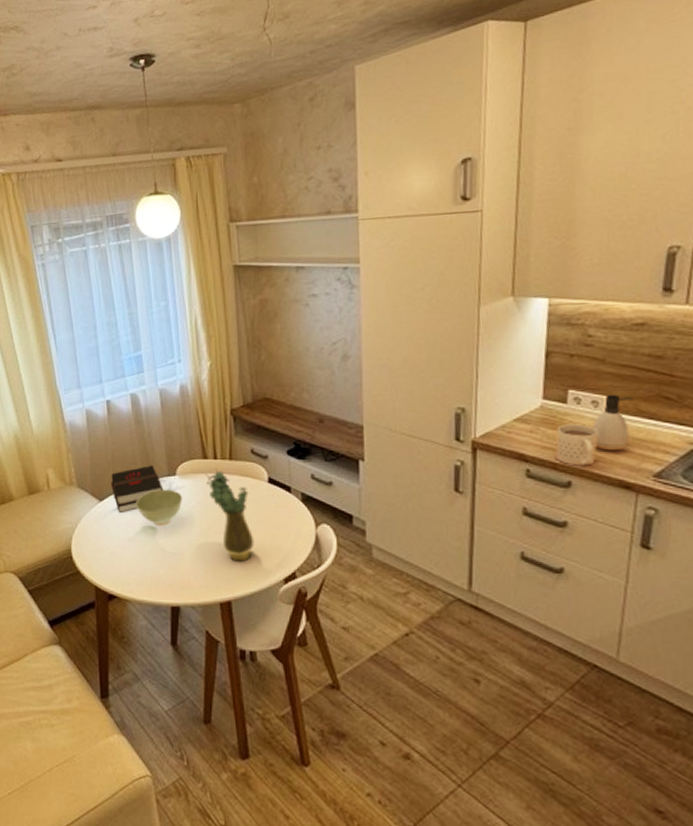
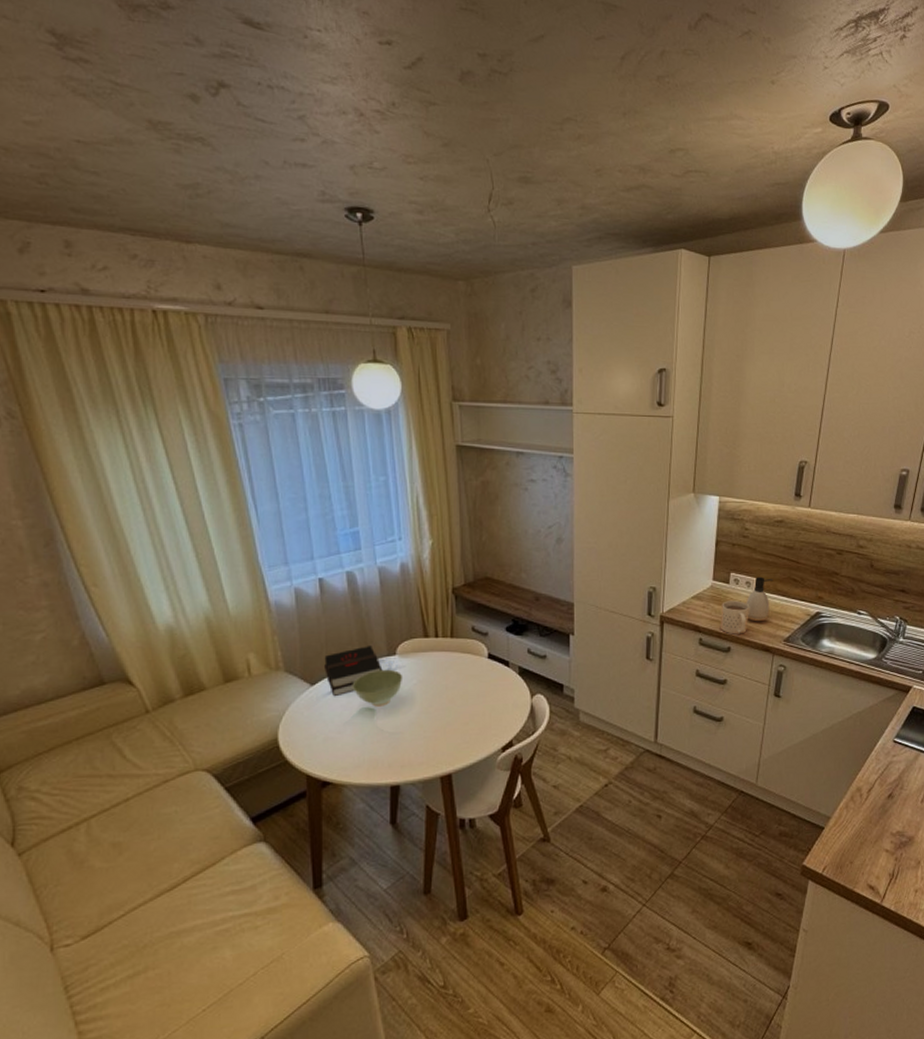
vase: present [205,468,255,562] -> none [426,646,474,736]

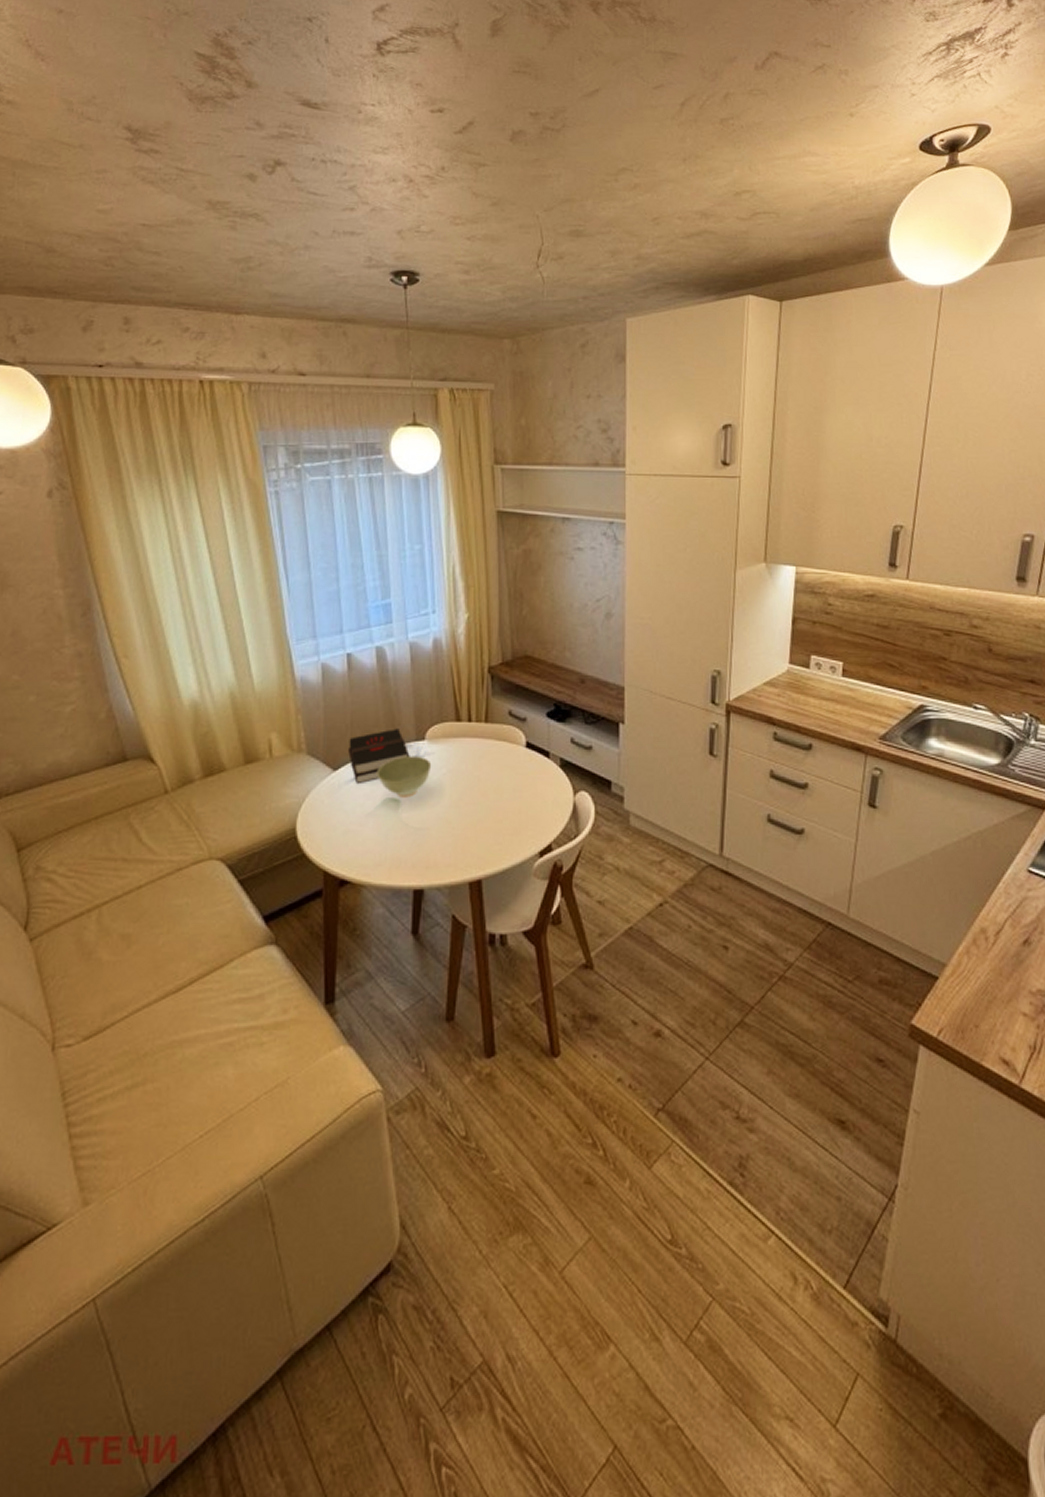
mug: present [720,600,750,635] -> none [798,688,836,729]
soap dispenser: present [745,577,774,622] -> none [829,661,865,715]

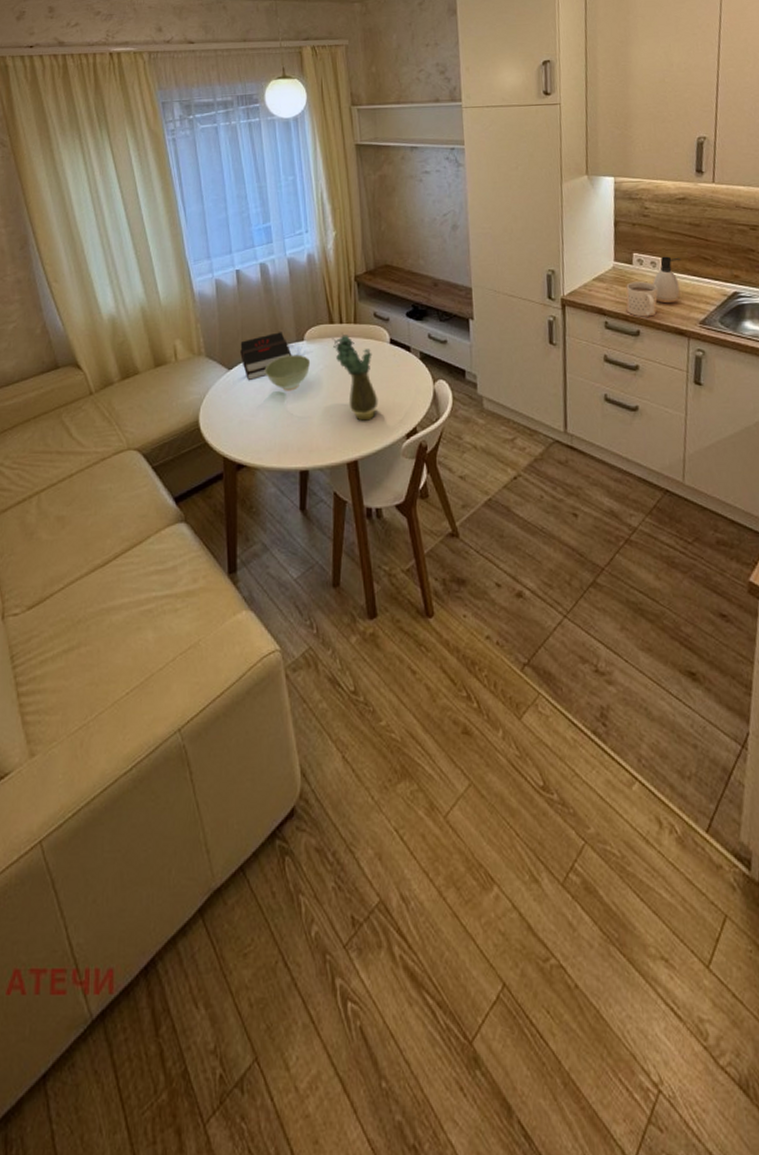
vase: none [458,732,509,835] -> present [332,332,379,421]
mug: none [798,688,836,729] -> present [626,281,658,317]
soap dispenser: none [829,661,865,715] -> present [652,256,682,304]

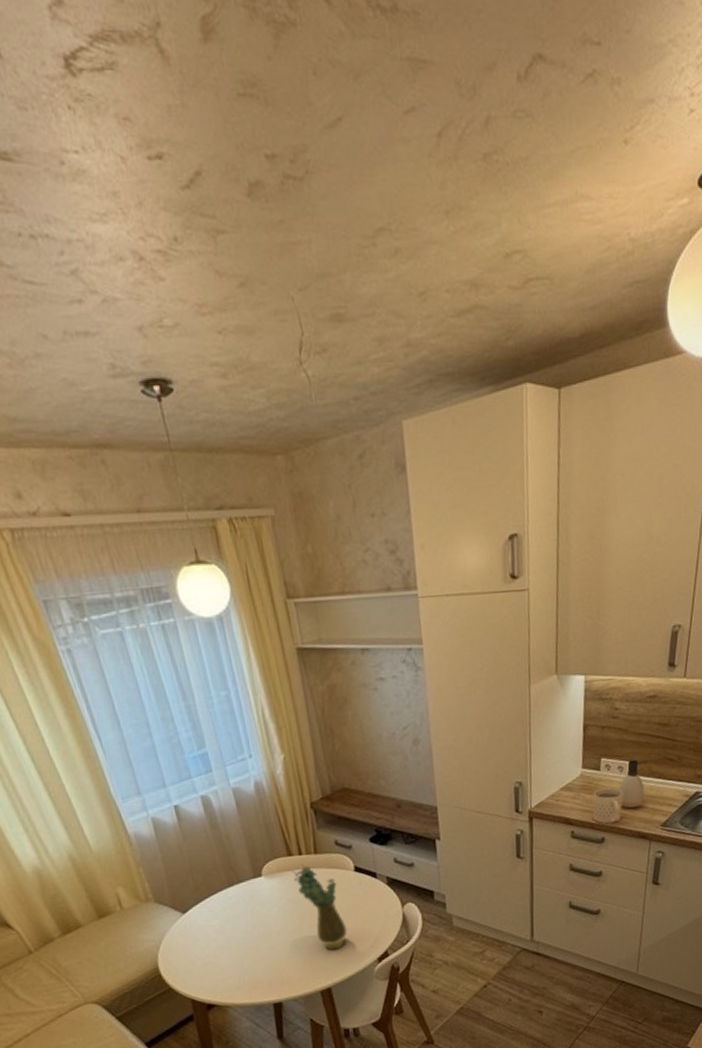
hardback book: present [240,332,292,381] -> none [191,869,251,923]
bowl: present [264,354,311,391] -> none [222,891,272,929]

